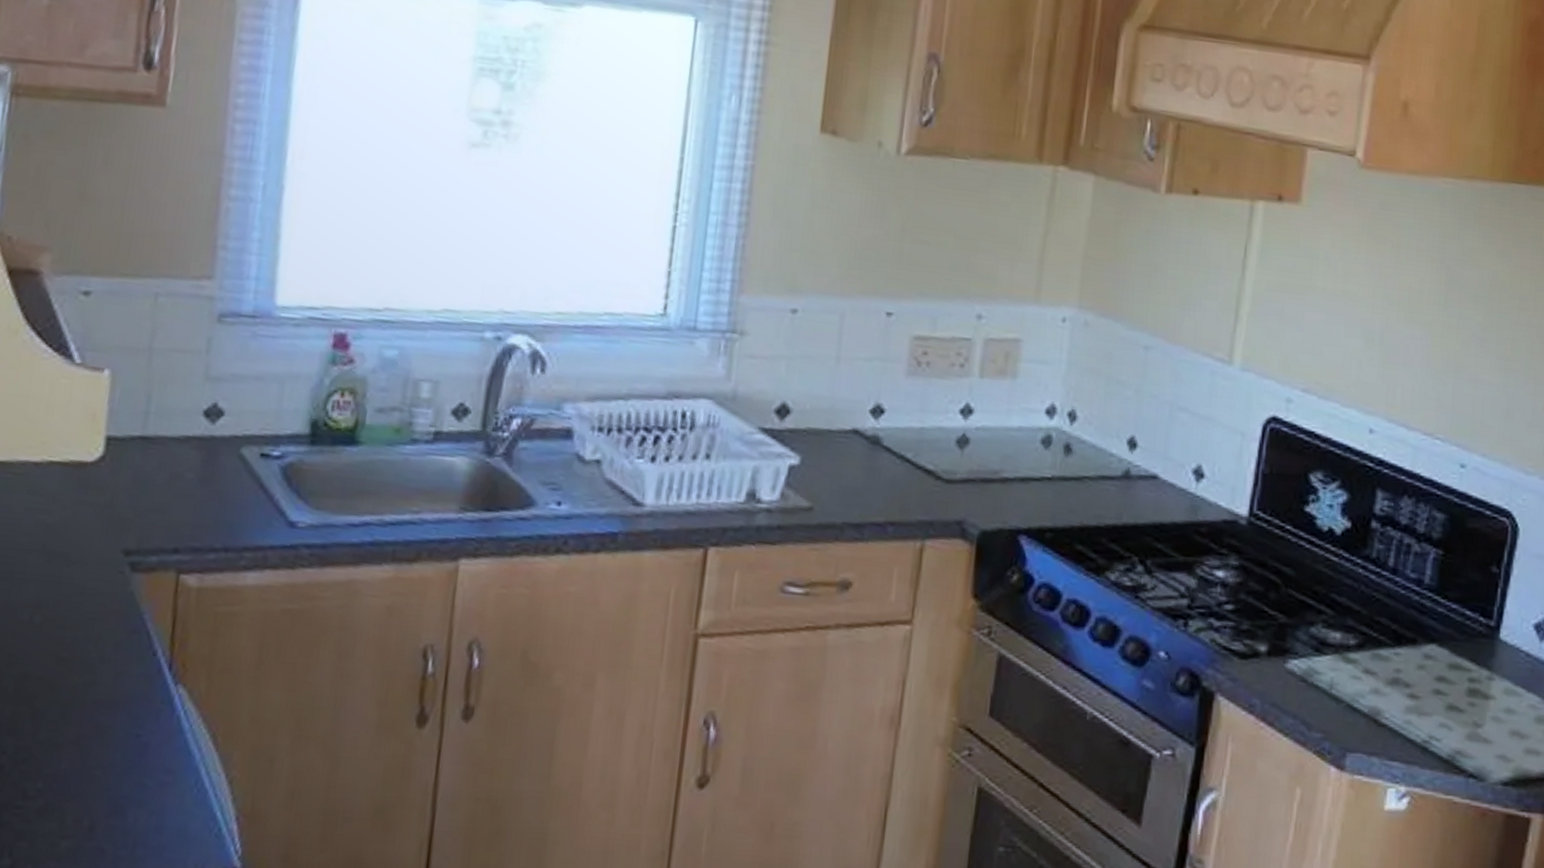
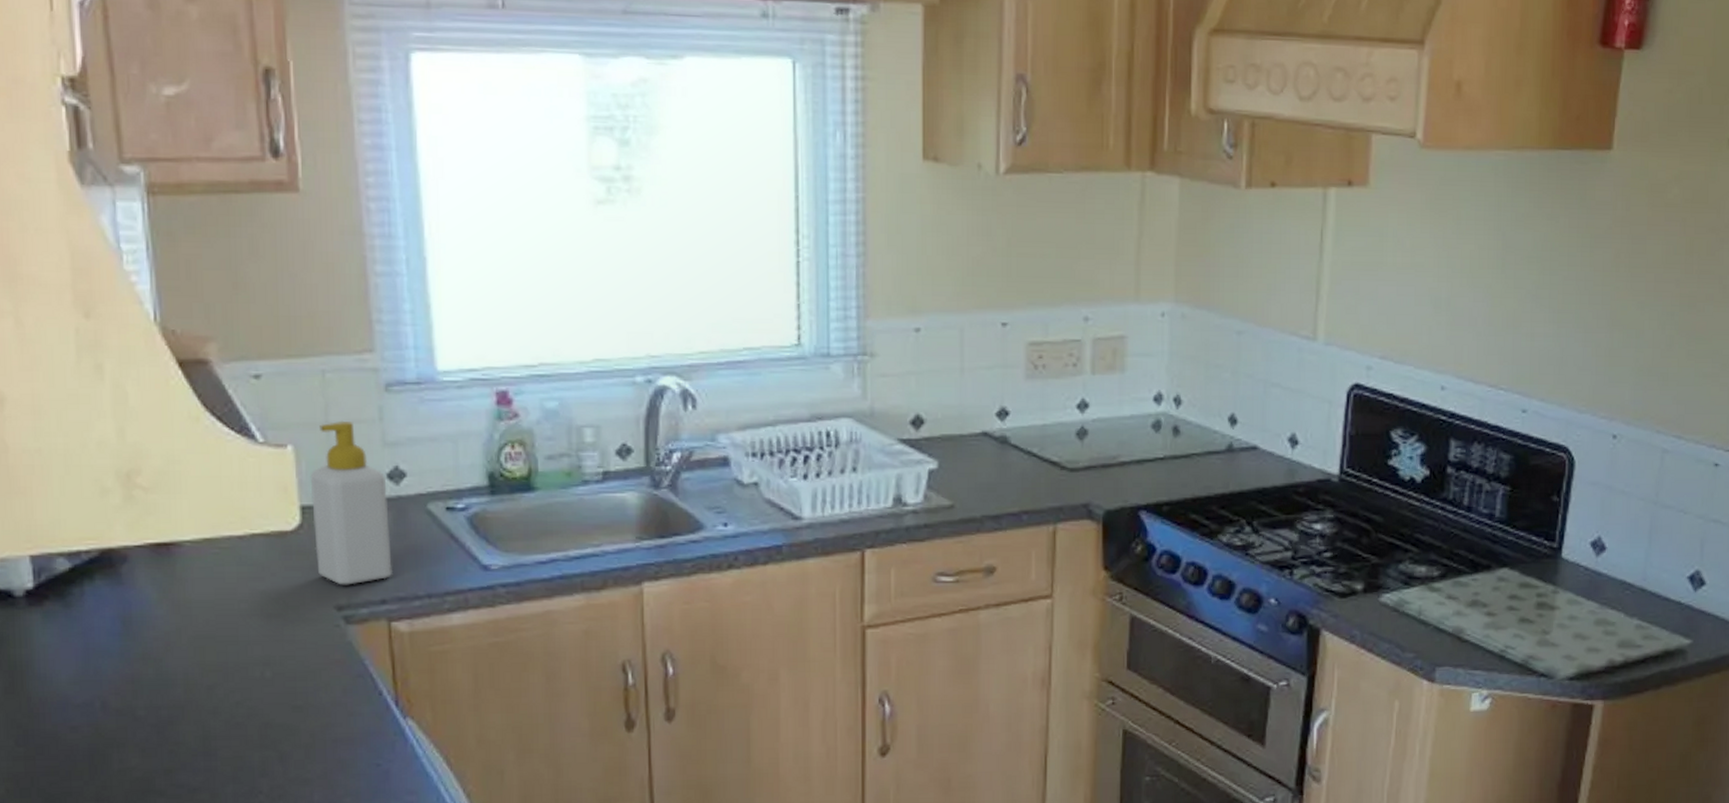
soap bottle: none [112,348,202,529] -> present [310,420,392,585]

